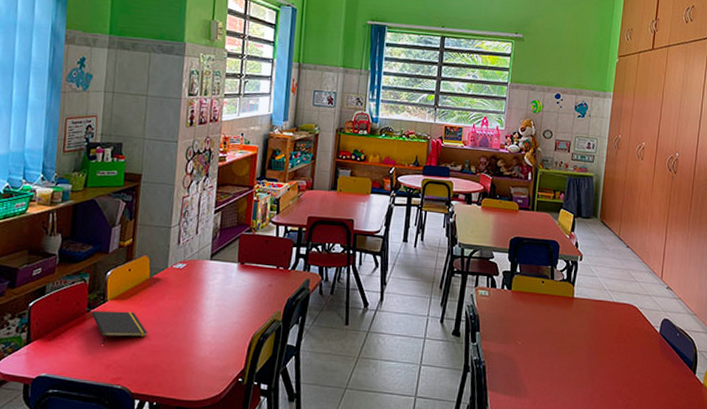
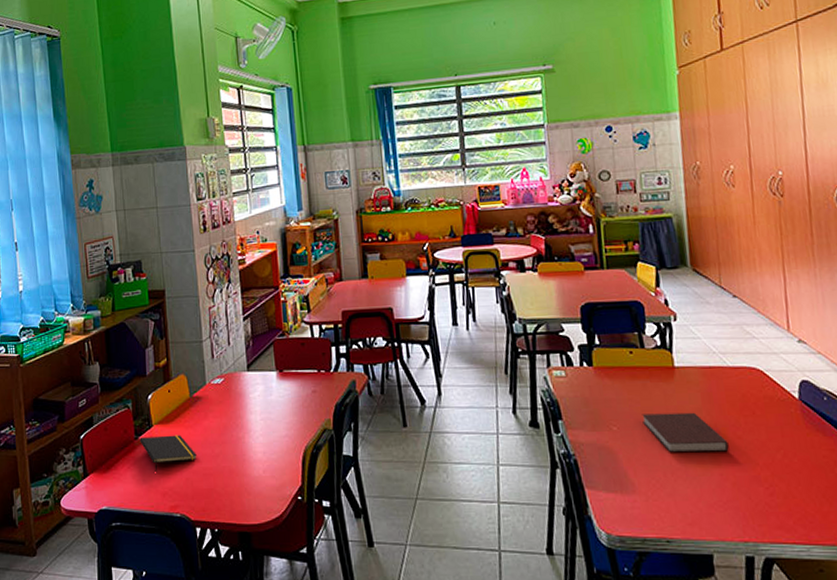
notebook: none [542,333,603,369] -> present [642,412,729,453]

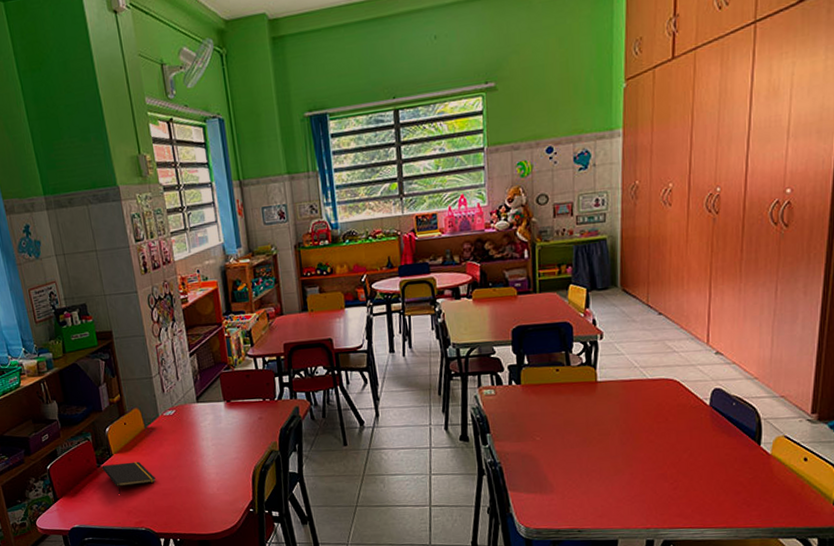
notebook: present [642,412,729,453] -> none [564,421,641,458]

